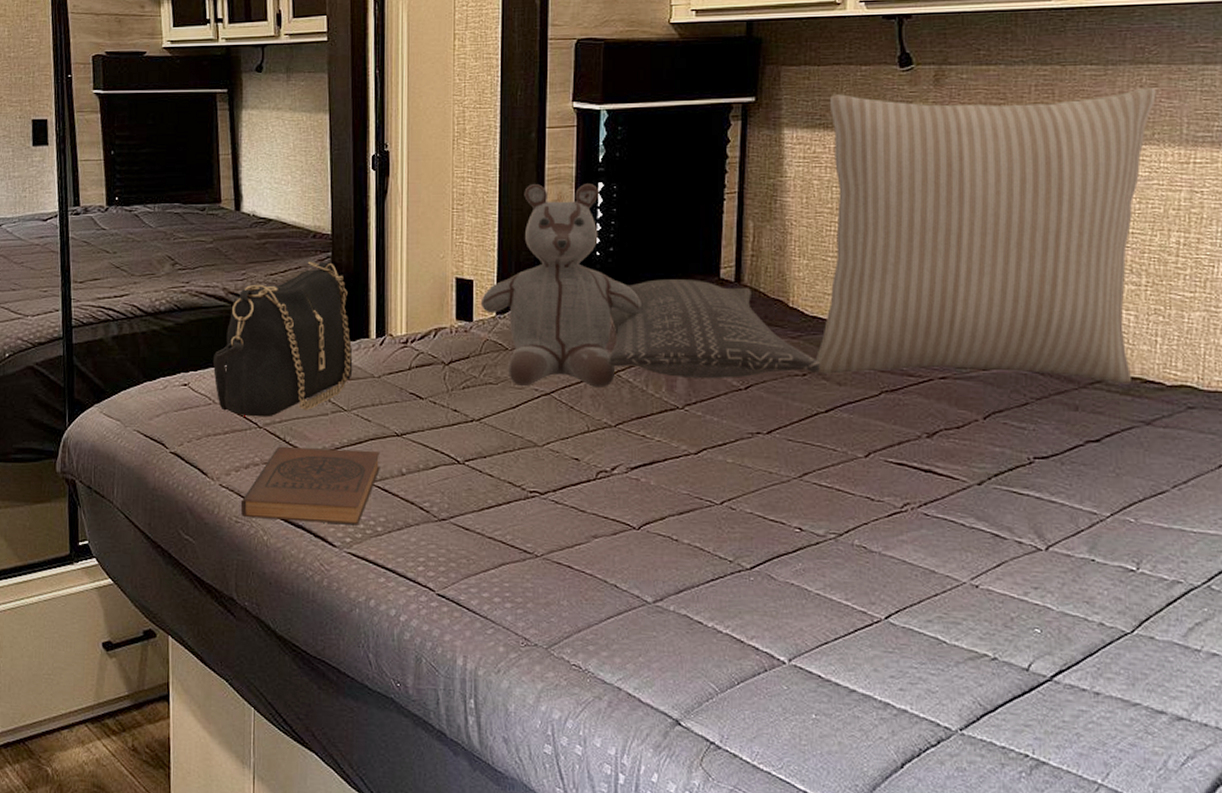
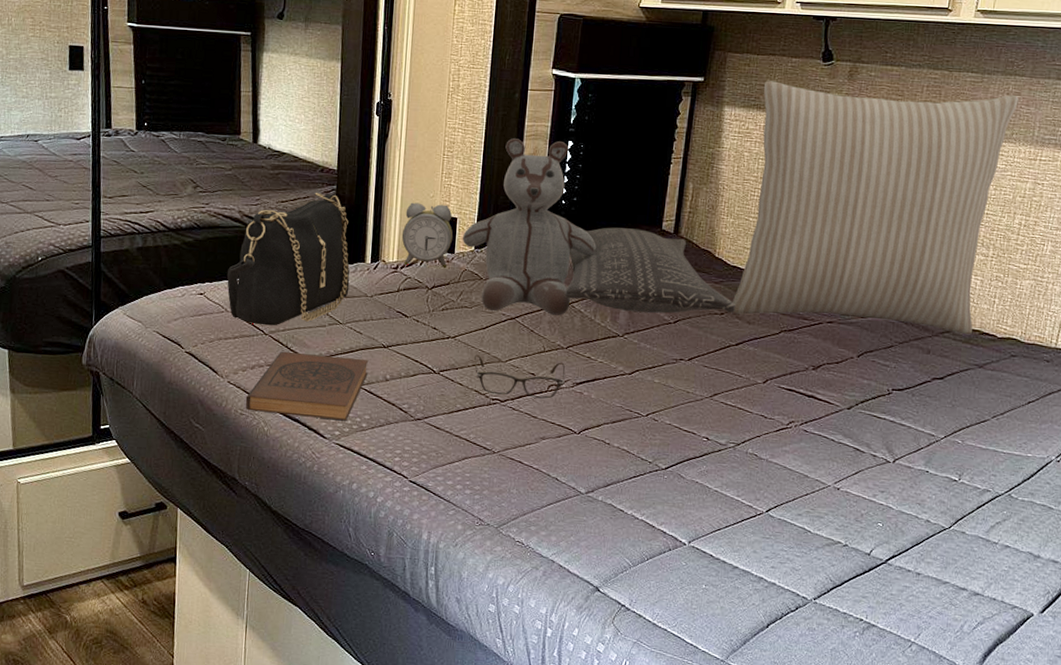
alarm clock: none [409,265,469,340] -> present [401,202,453,269]
eyeglasses: none [505,439,616,489] -> present [474,354,565,399]

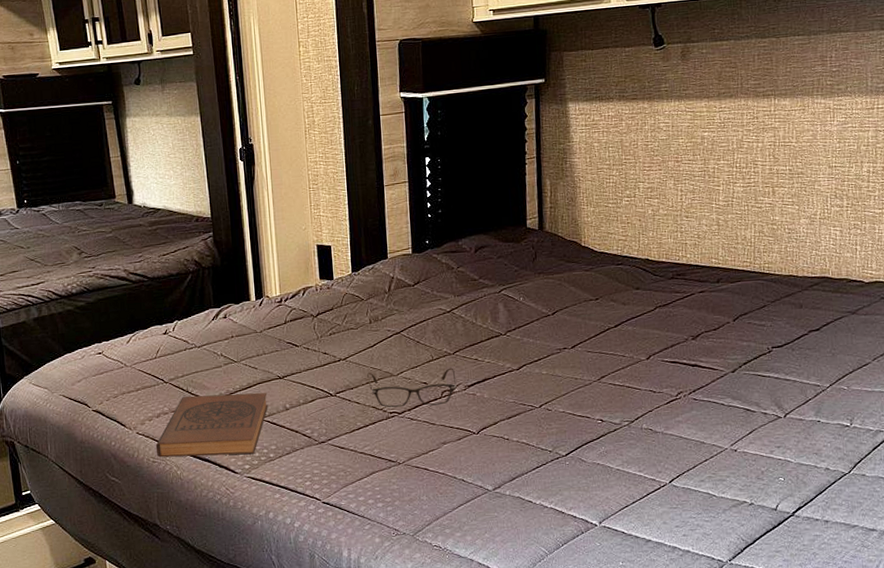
handbag: present [227,192,350,326] -> none [122,241,239,375]
alarm clock: present [401,202,453,269] -> none [281,235,329,298]
stuffed bear: present [462,138,596,317] -> none [338,159,467,329]
pillow: present [564,227,736,314] -> none [442,230,609,310]
pillow: present [731,81,1020,335] -> none [603,51,848,298]

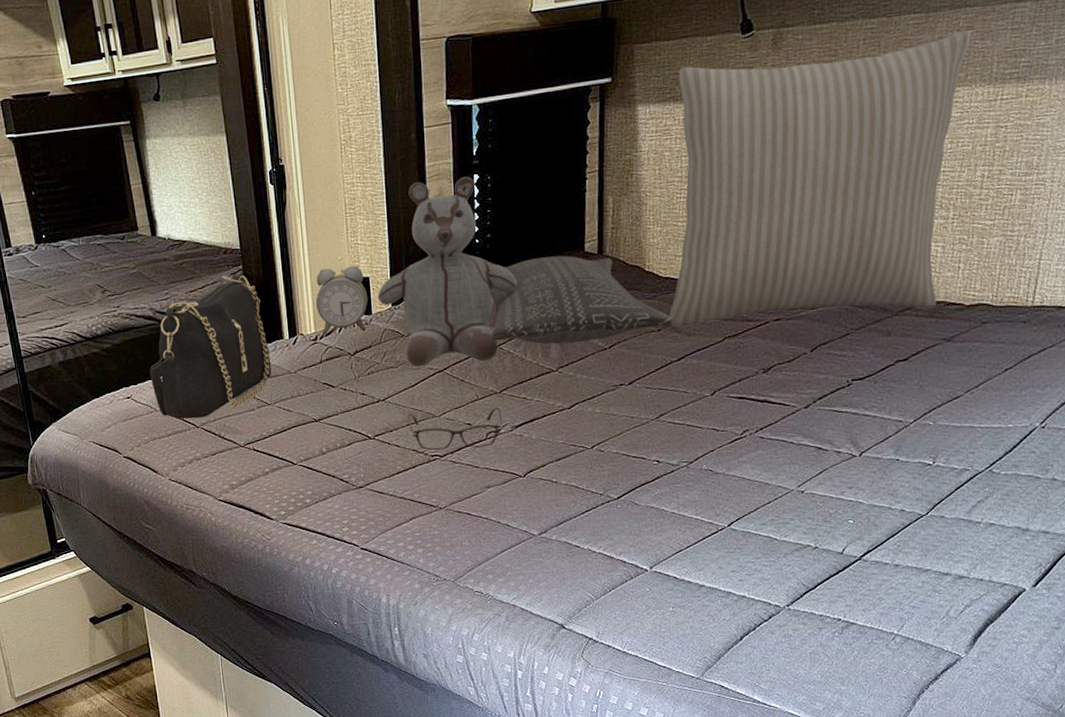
handbag: none [122,241,239,375] -> present [150,275,272,419]
book: present [155,393,268,458] -> none [188,436,304,504]
alarm clock: none [281,235,329,298] -> present [315,265,368,336]
stuffed bear: none [338,159,467,329] -> present [377,176,518,368]
pillow: none [442,230,609,310] -> present [490,255,674,345]
pillow: none [603,51,848,298] -> present [668,30,973,328]

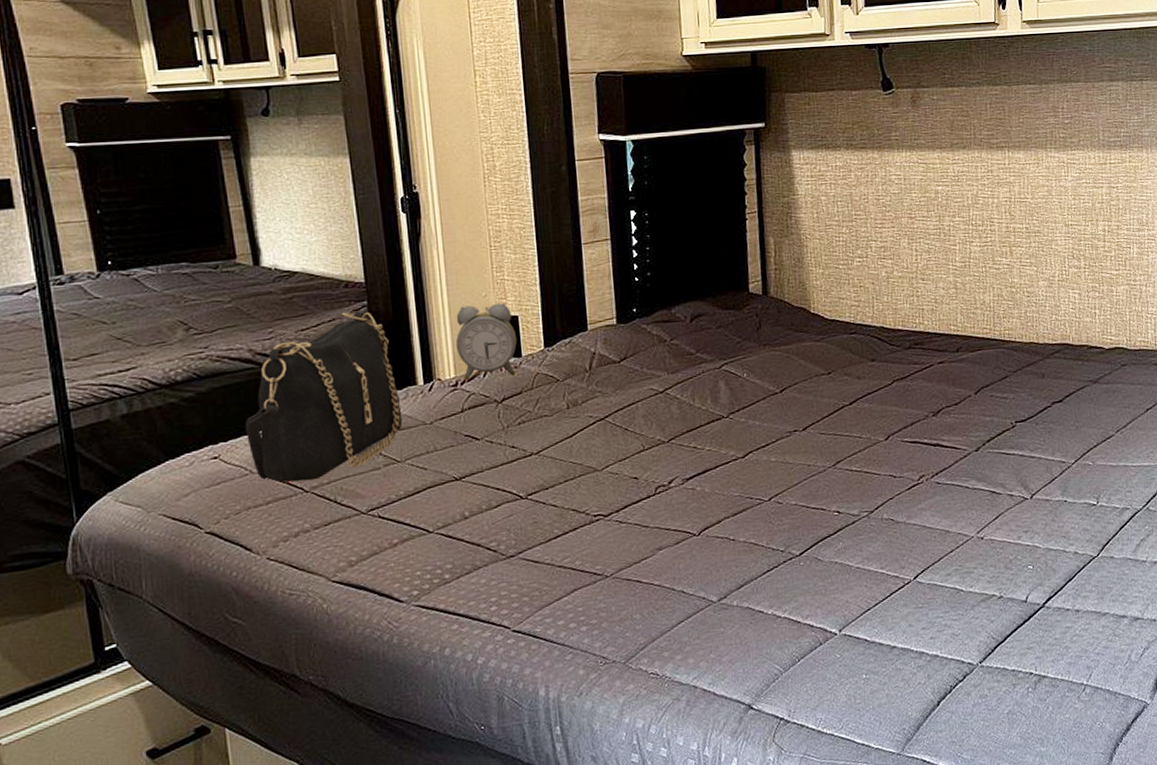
stuffed bear: present [377,176,518,368] -> none [527,212,682,416]
eyeglasses: present [408,407,503,451] -> none [565,458,673,510]
pillow: present [490,255,674,345] -> none [653,296,843,389]
pillow: present [668,30,973,328] -> none [829,102,1080,371]

